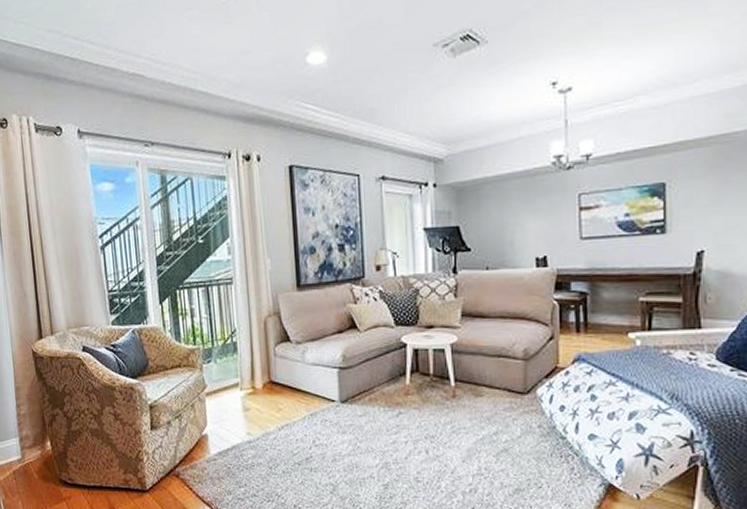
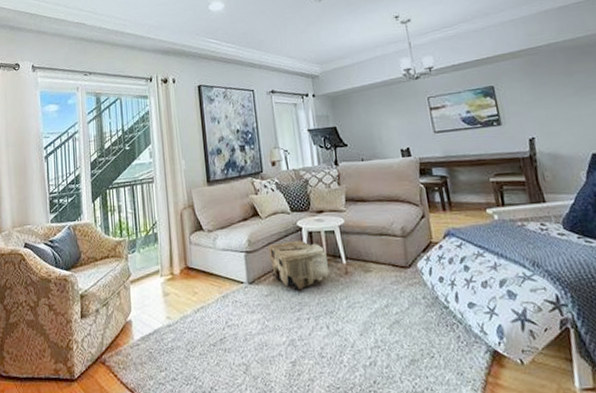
pouf: none [365,357,434,413] -> present [268,240,329,291]

